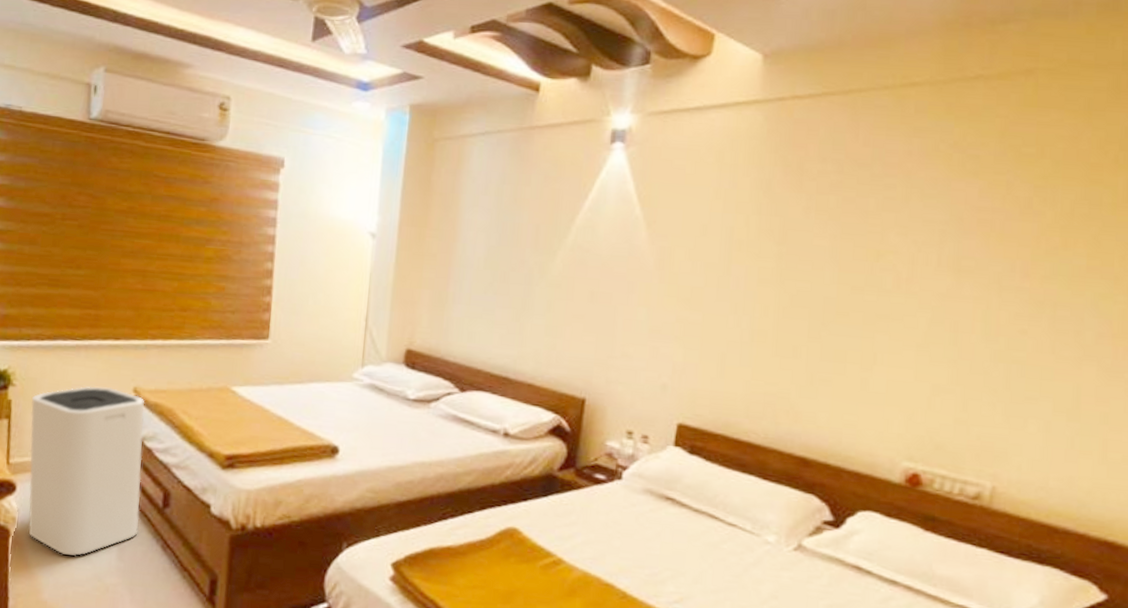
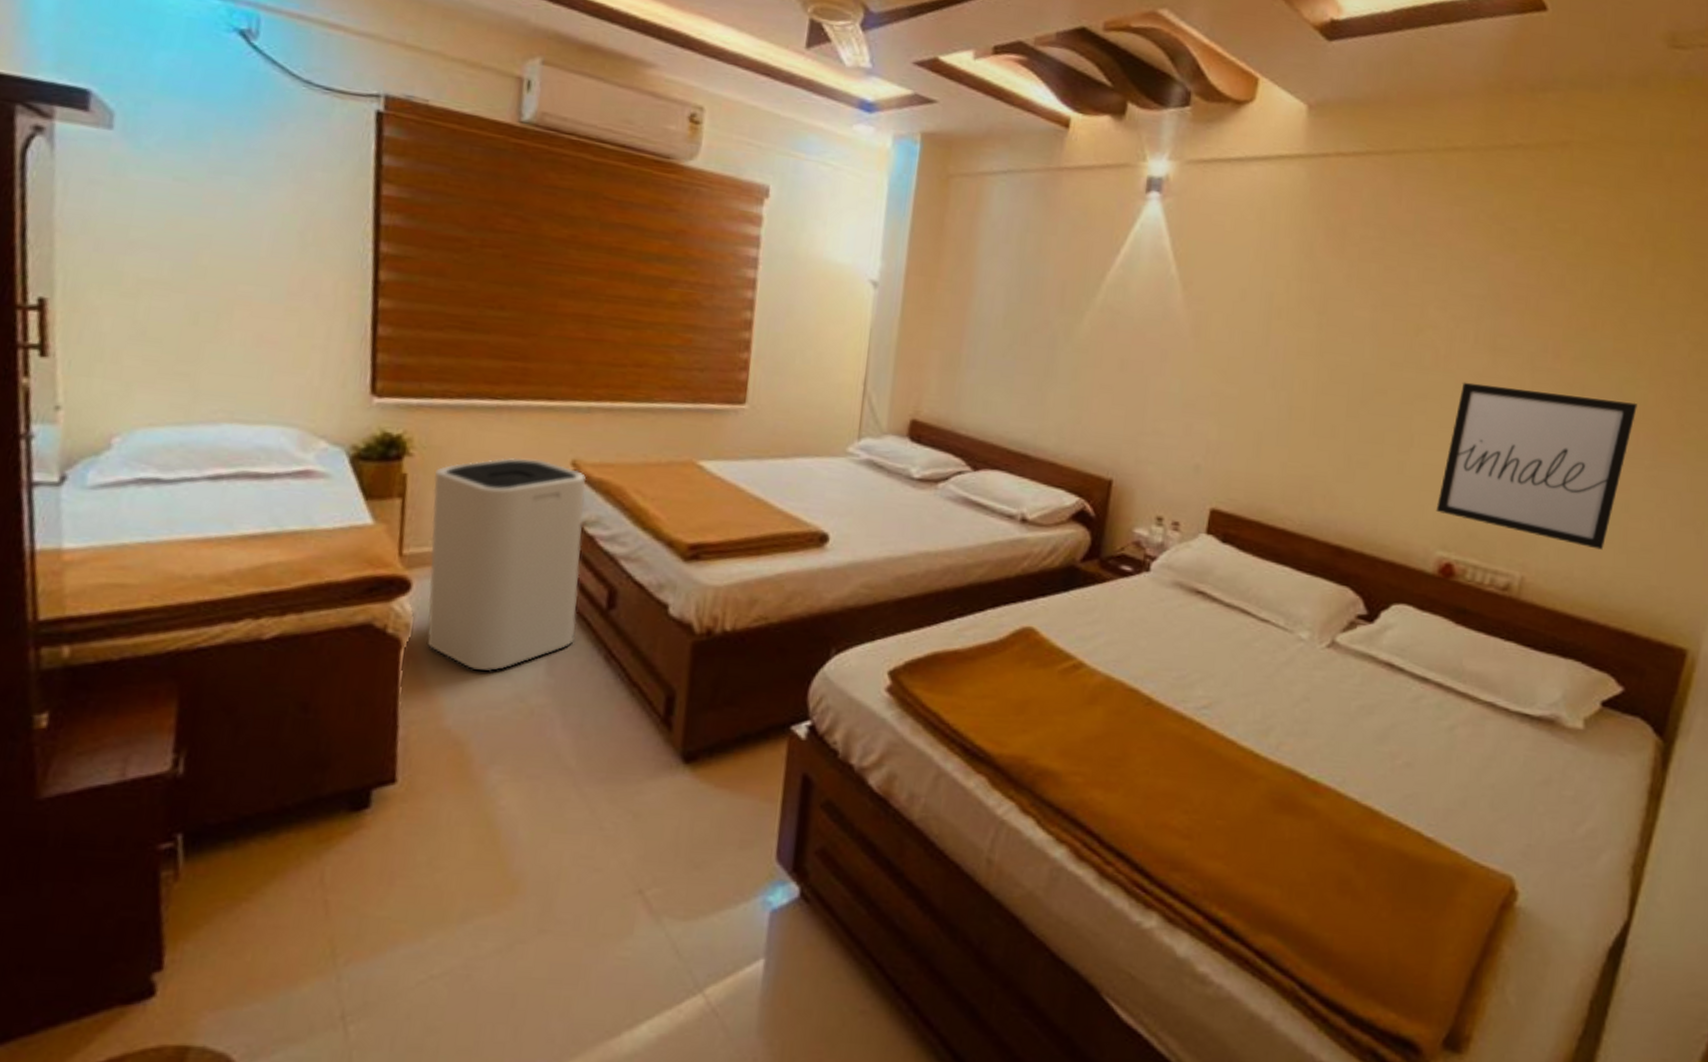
wall art: none [901,302,1115,461] -> present [1436,382,1637,550]

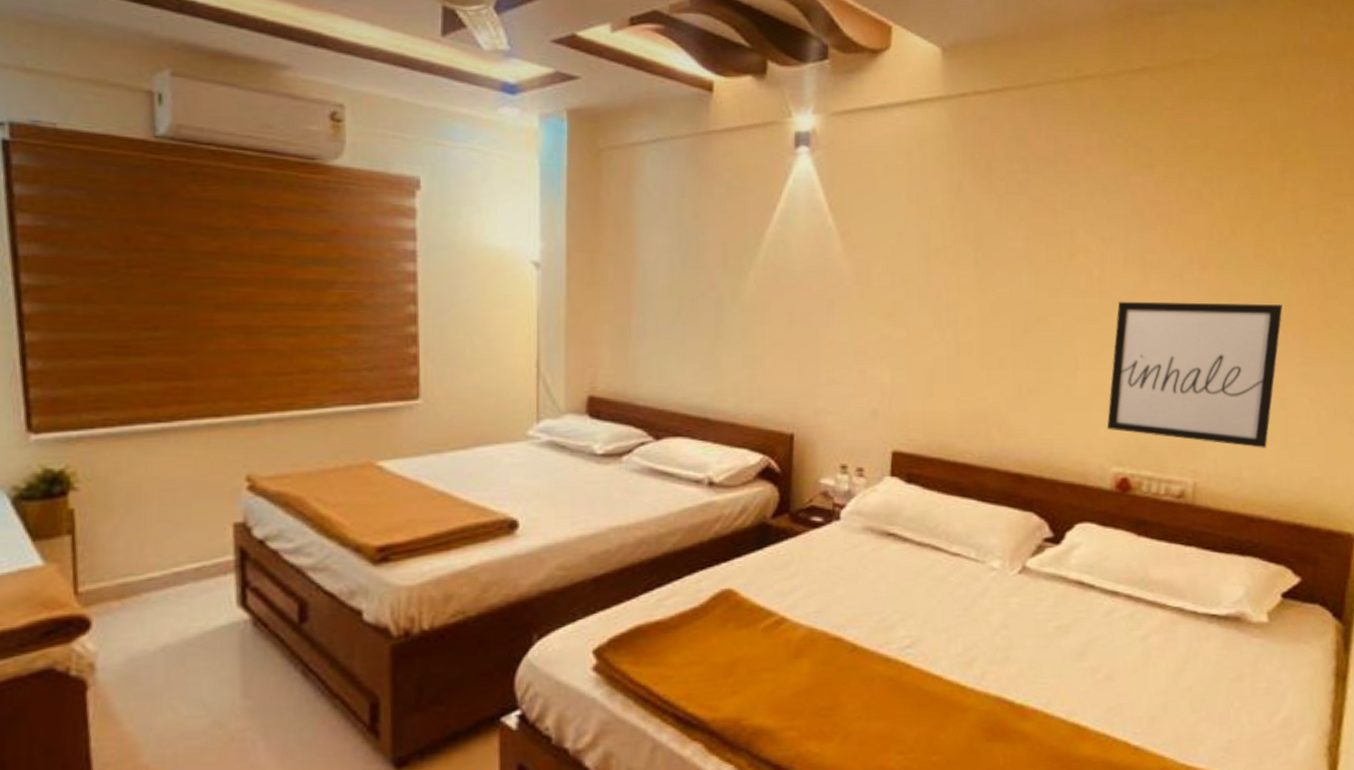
trash can: present [427,457,587,672] -> none [104,479,269,703]

